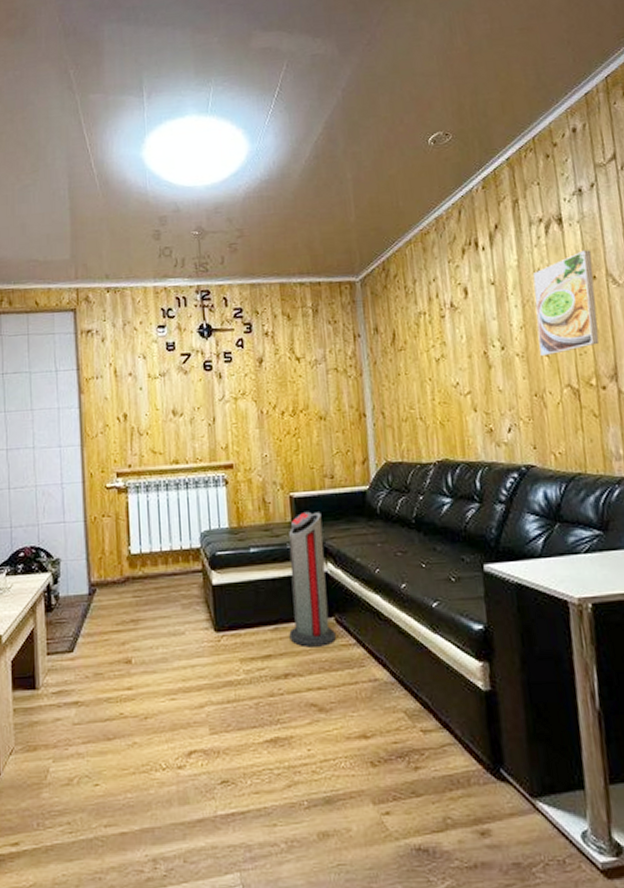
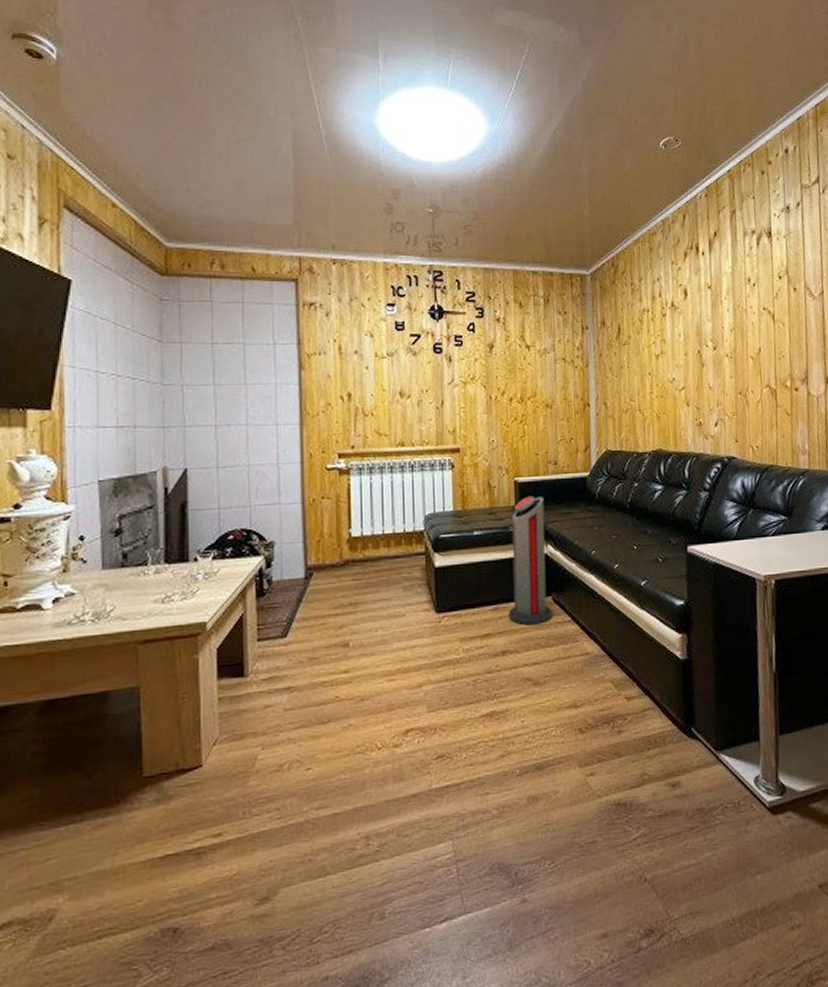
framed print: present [532,250,600,357] -> none [744,263,796,359]

